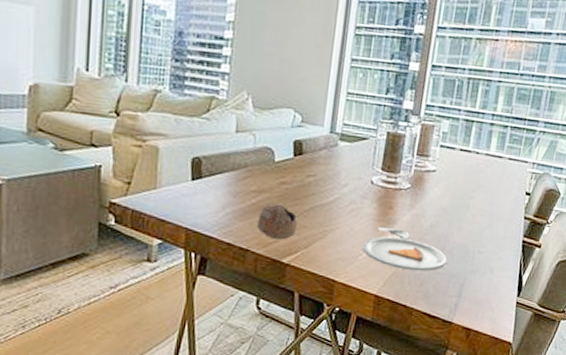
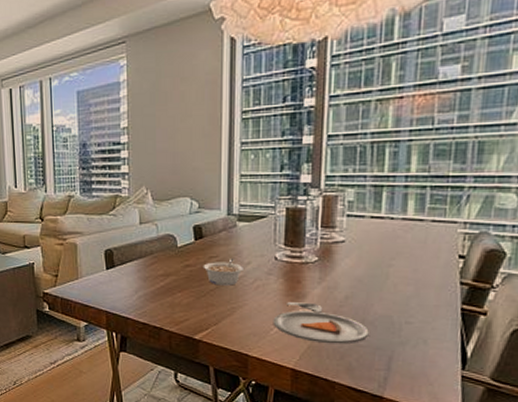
cup: present [257,202,298,240] -> none [168,284,205,318]
legume: none [299,178,340,208] -> present [203,257,243,286]

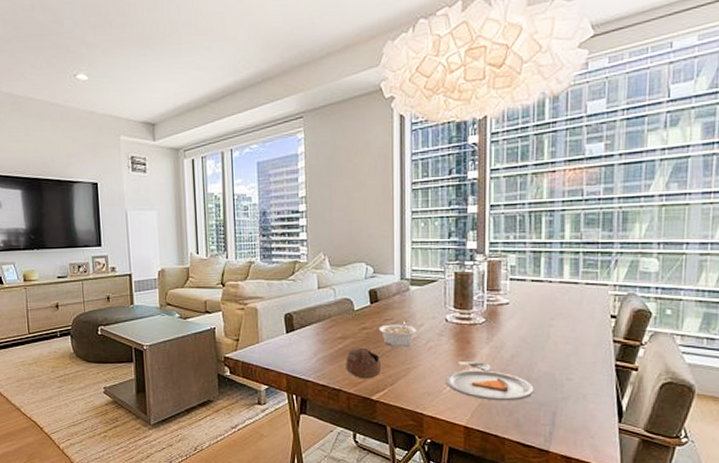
cup: none [168,284,205,318] -> present [346,346,382,379]

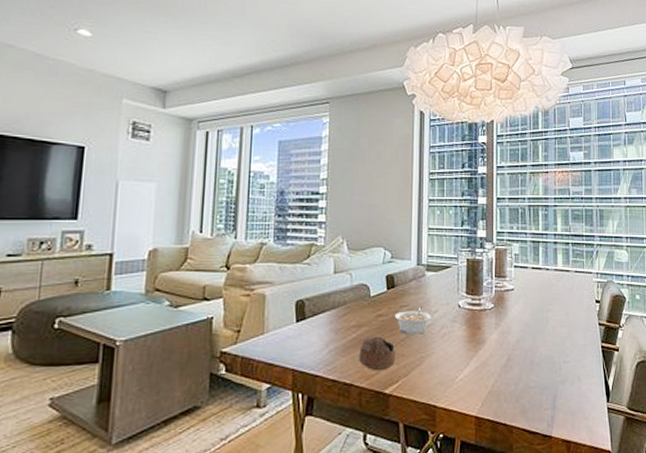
dinner plate: present [445,362,534,401] -> none [458,348,537,388]

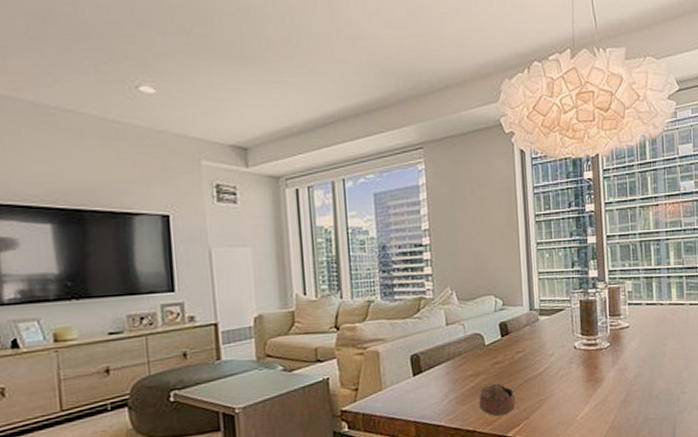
legume: present [394,306,431,335] -> none [511,350,548,380]

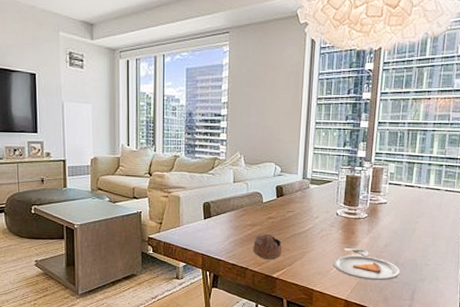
dinner plate: none [577,385,656,422] -> present [333,248,400,281]

